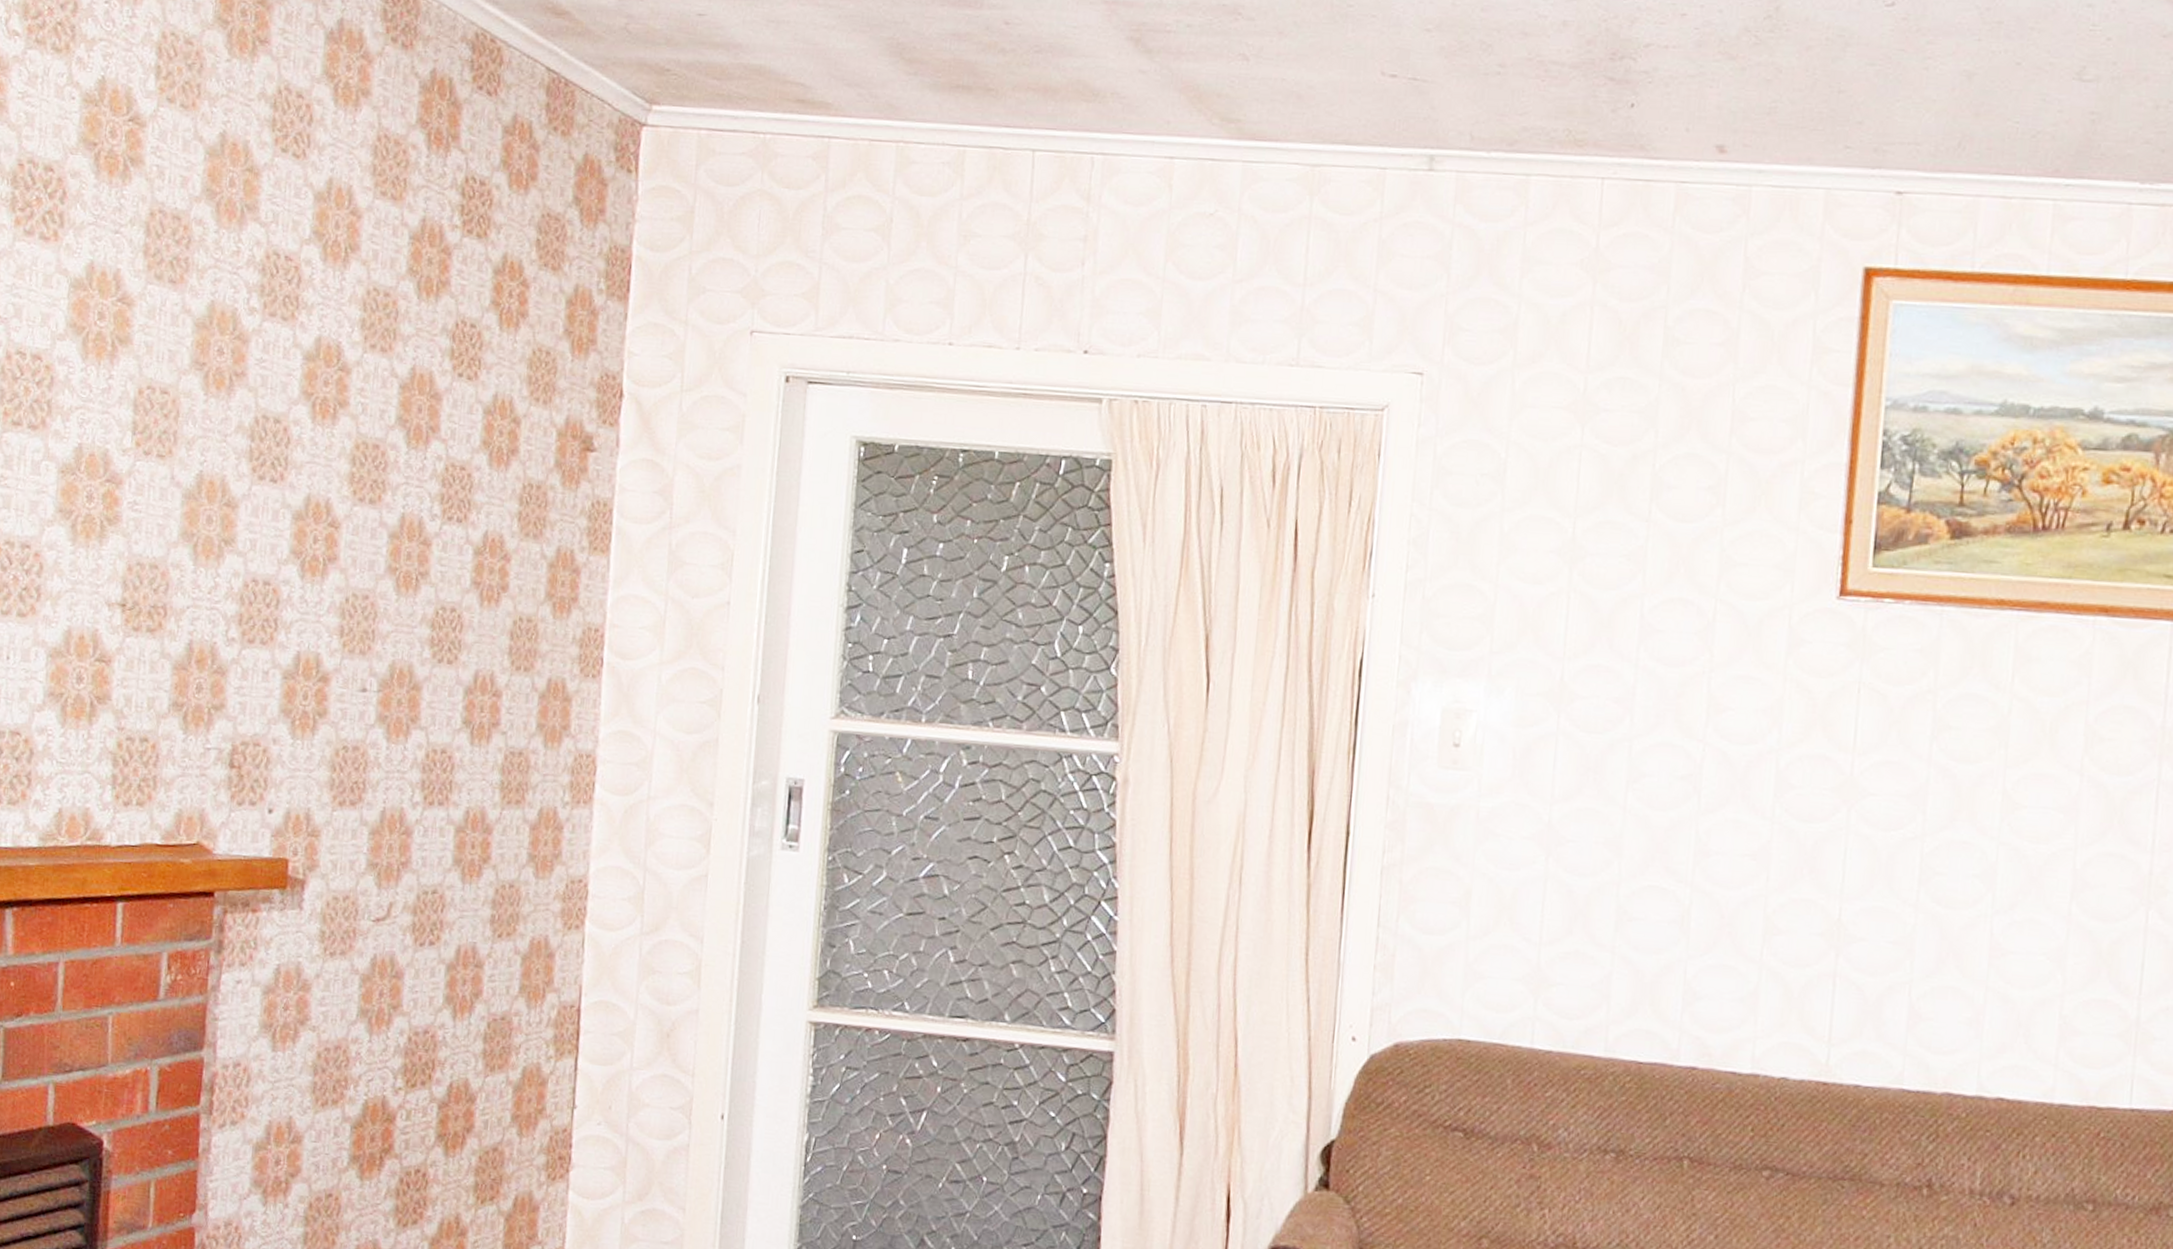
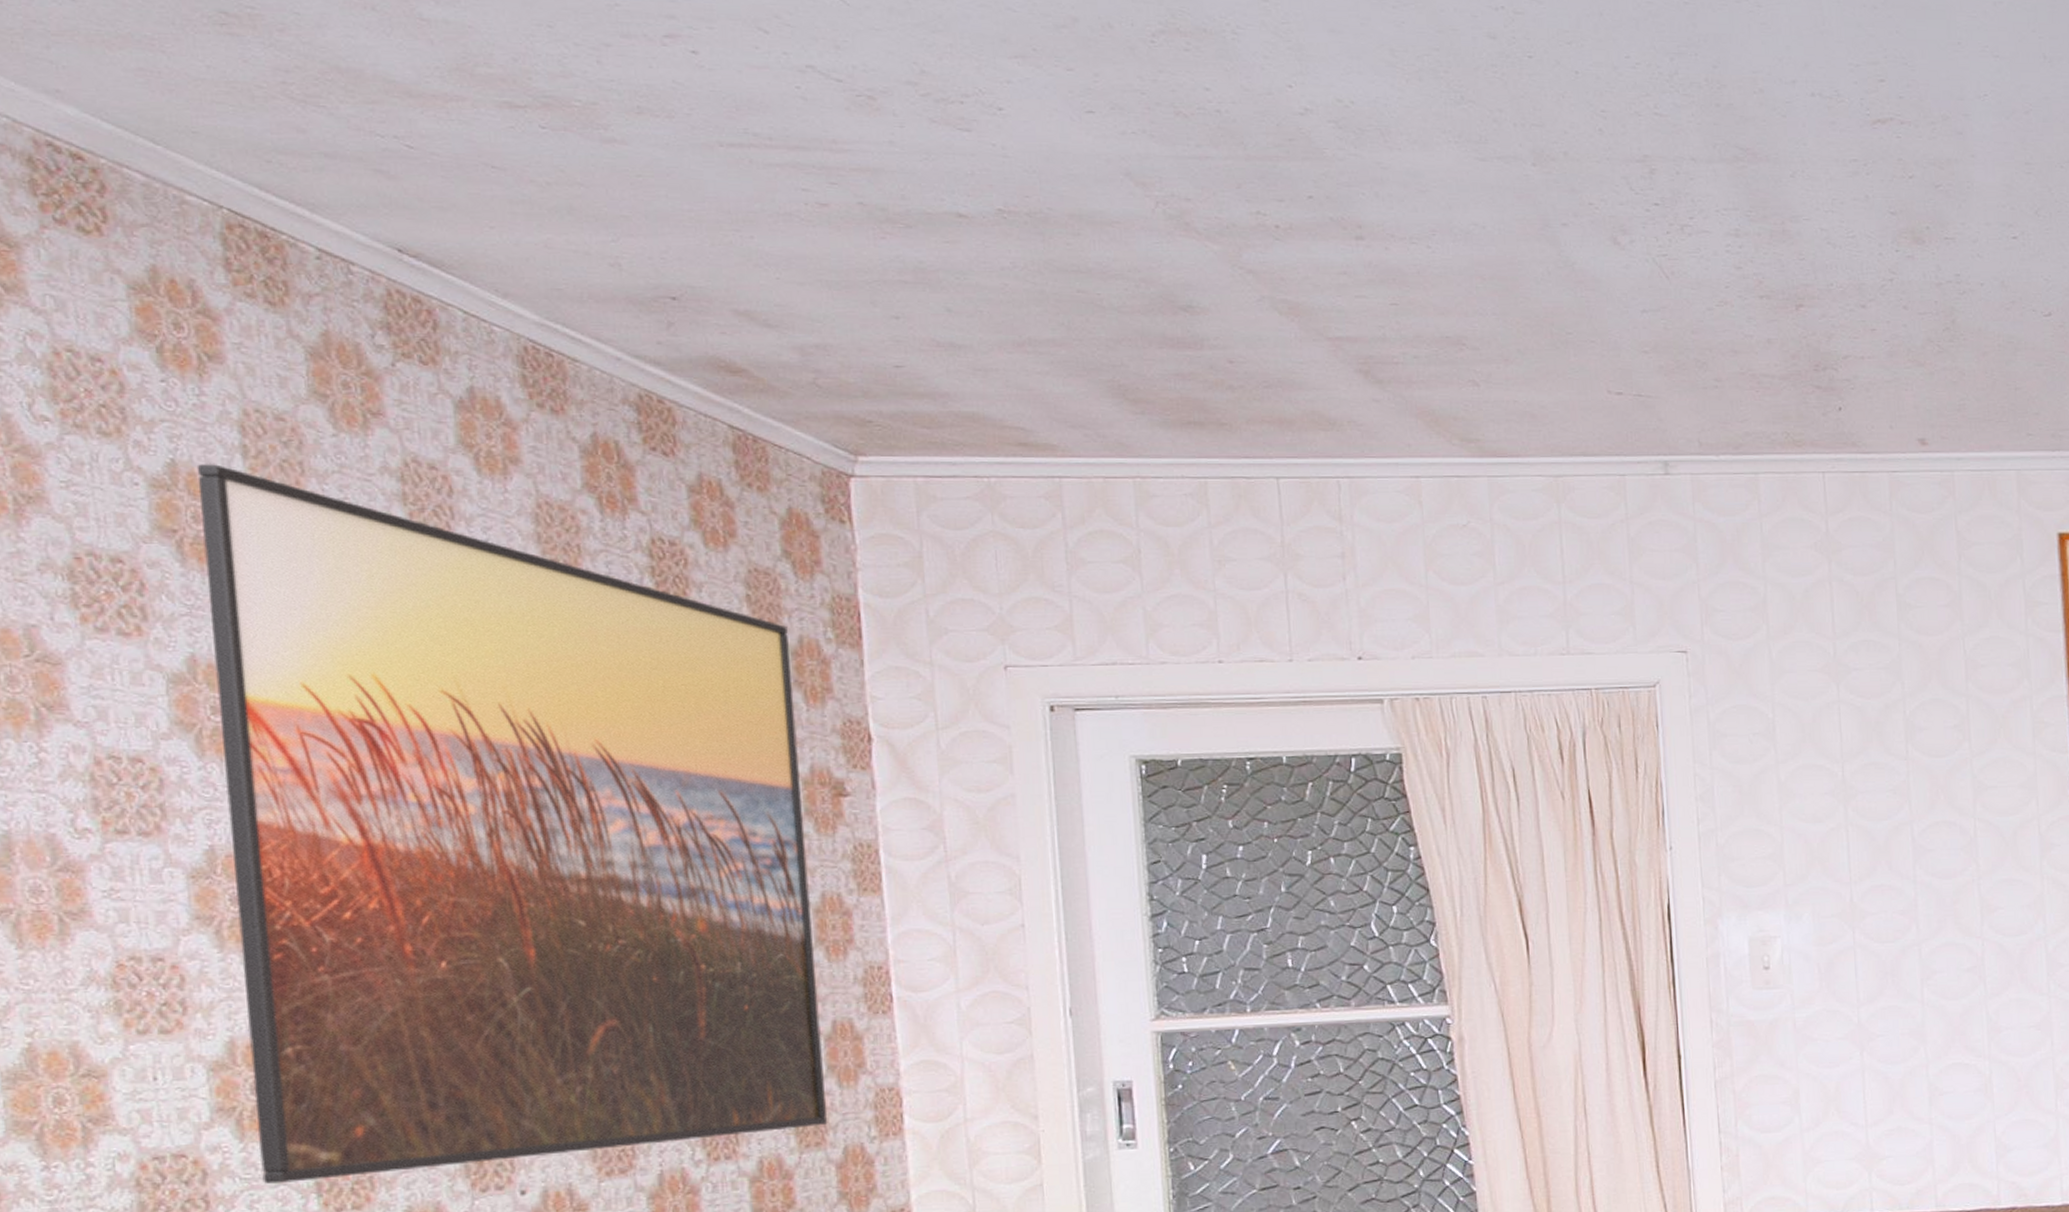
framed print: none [73,81,567,784] -> present [196,463,828,1184]

